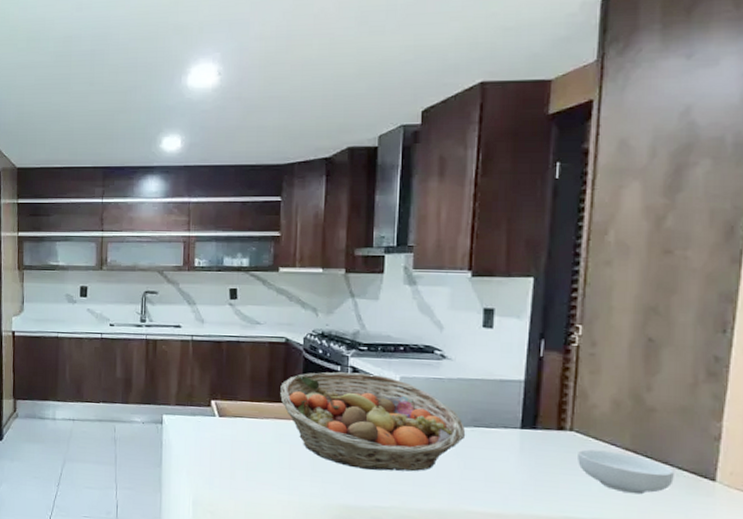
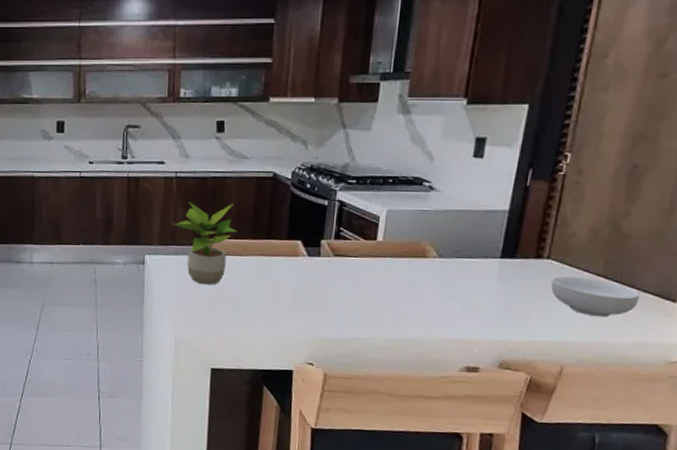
potted plant: none [188,364,252,447] -> present [171,202,237,285]
fruit basket: present [280,372,466,472] -> none [265,206,447,304]

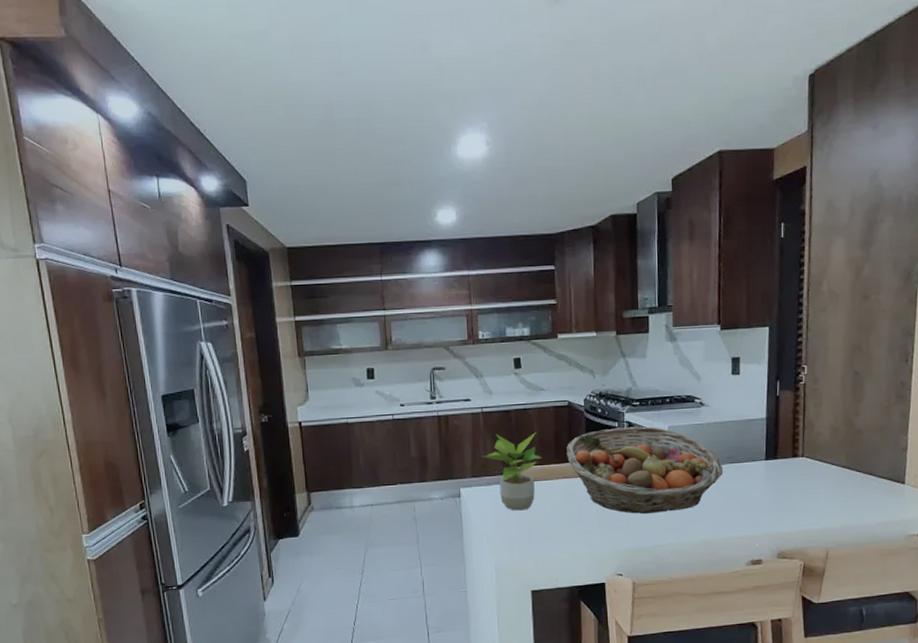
fruit basket: none [265,206,447,304] -> present [567,426,724,514]
cereal bowl: present [551,276,640,317] -> none [808,470,877,503]

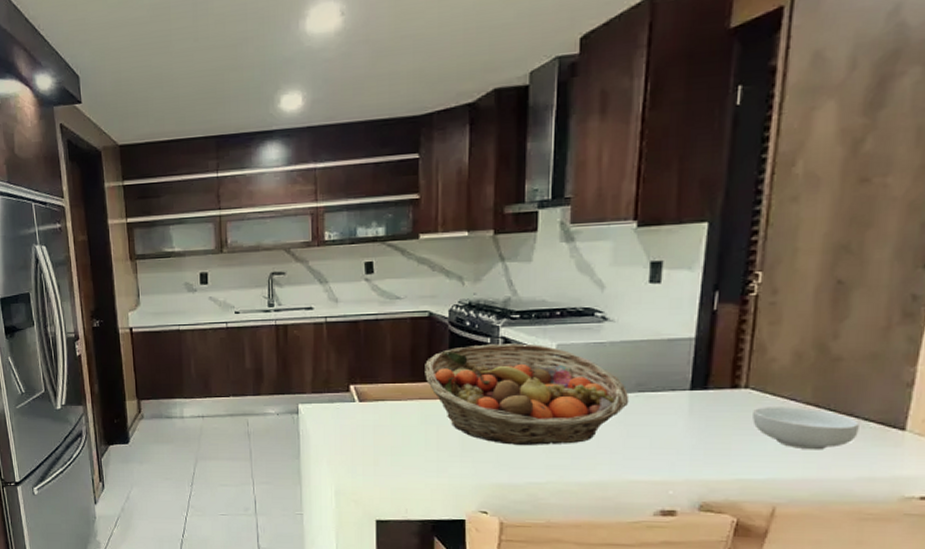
potted plant: present [481,432,542,511] -> none [324,346,394,432]
cereal bowl: none [808,470,877,503] -> present [752,407,859,450]

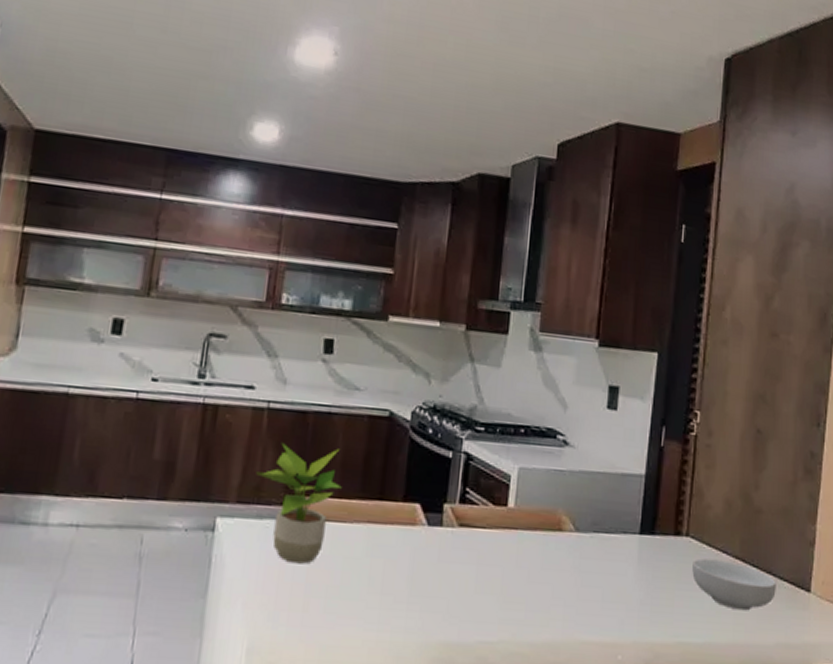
potted plant: none [324,346,394,432] -> present [256,443,342,564]
fruit basket: present [425,343,630,445] -> none [377,459,585,593]

